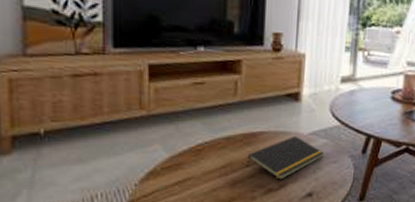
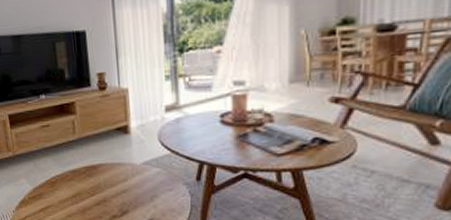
notepad: present [247,135,324,180] -> none [91,166,159,207]

